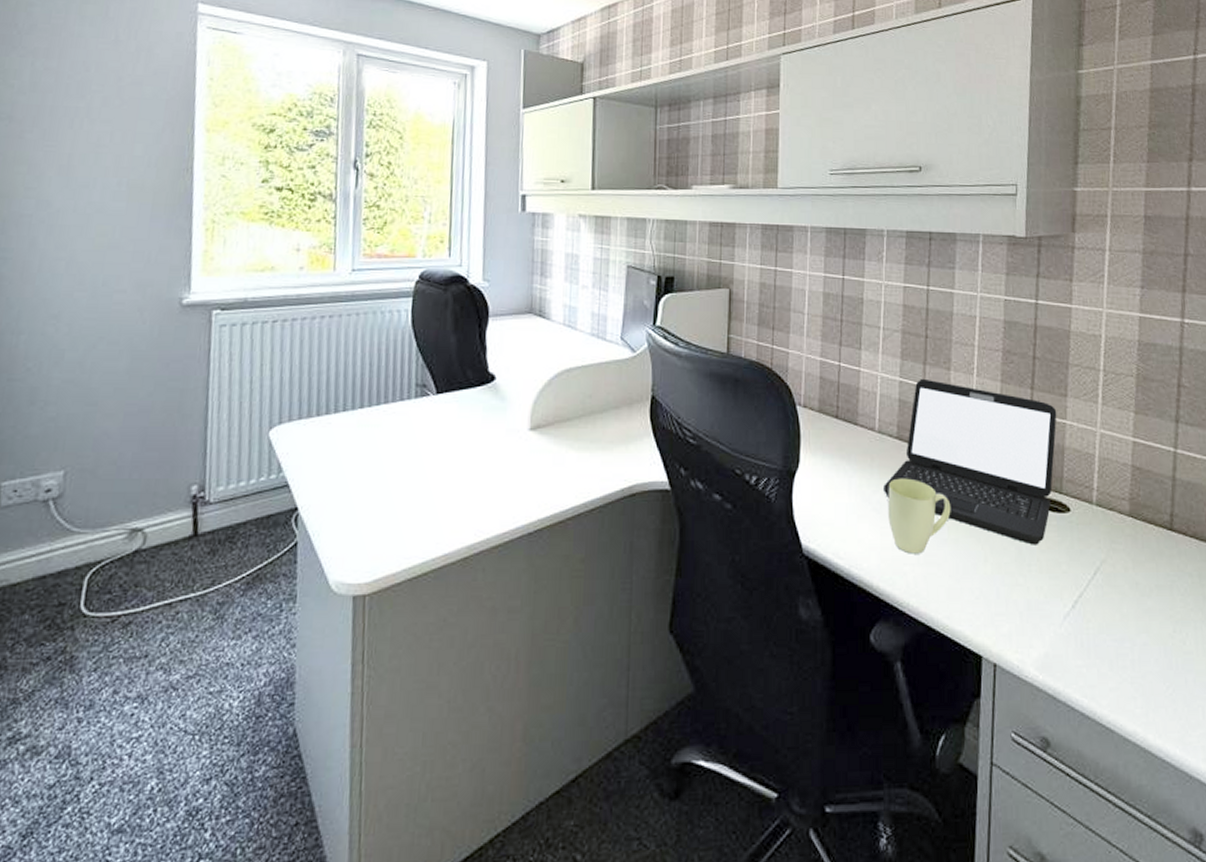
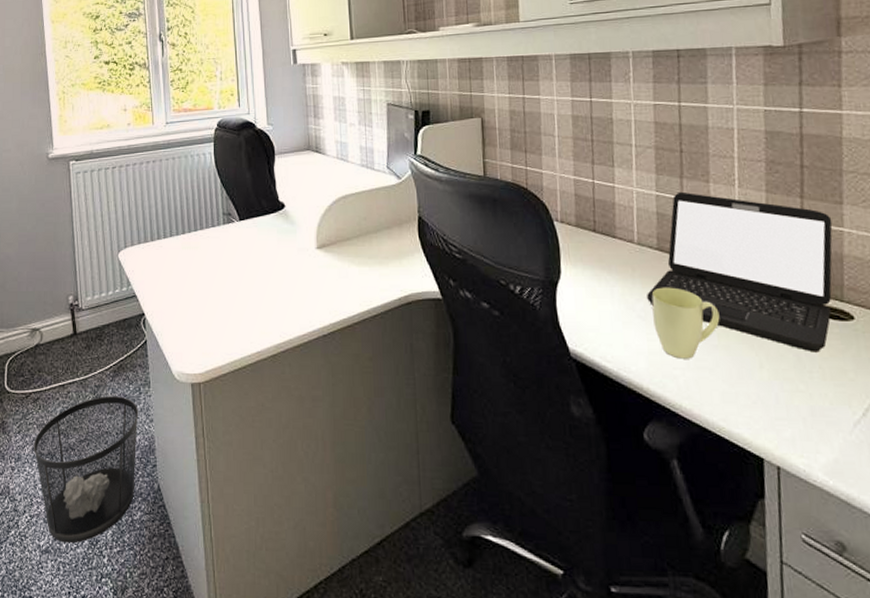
waste bin: none [114,615,277,817] -> present [33,396,139,544]

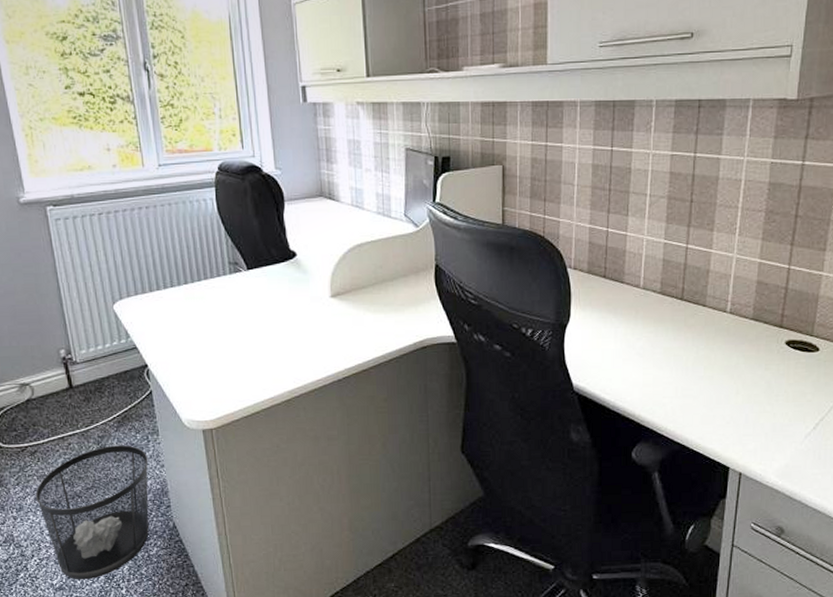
laptop: present [647,191,833,353] -> none [647,239,814,380]
mug: present [651,287,720,359] -> none [650,327,708,389]

